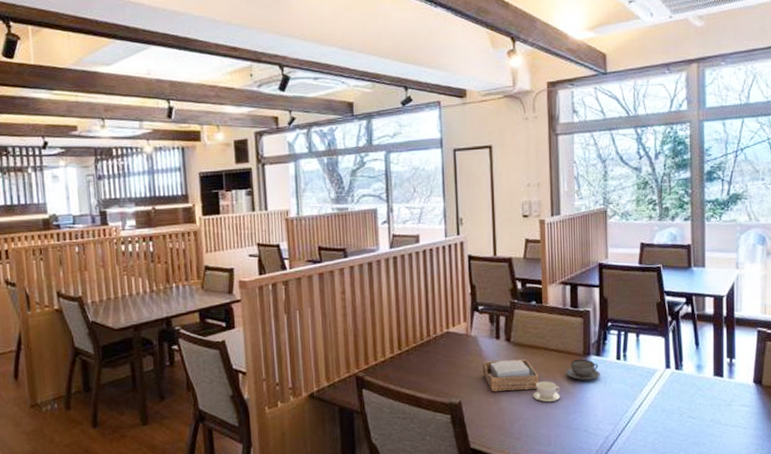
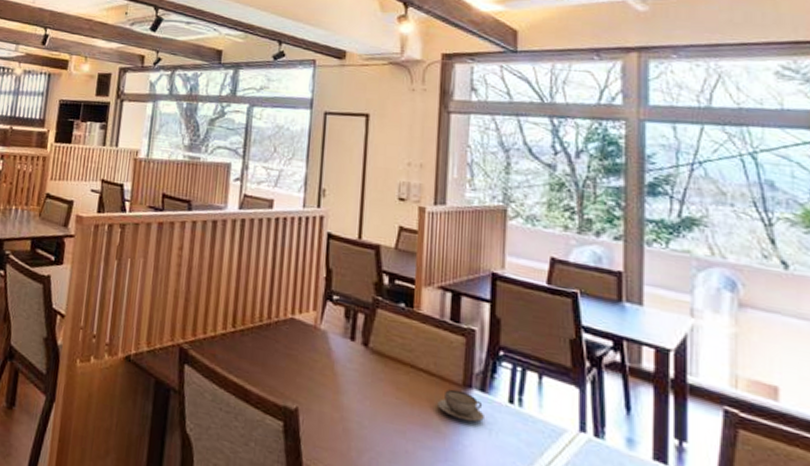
napkin holder: present [482,359,539,392] -> none [329,364,400,417]
teacup: present [533,381,561,402] -> none [390,407,428,439]

